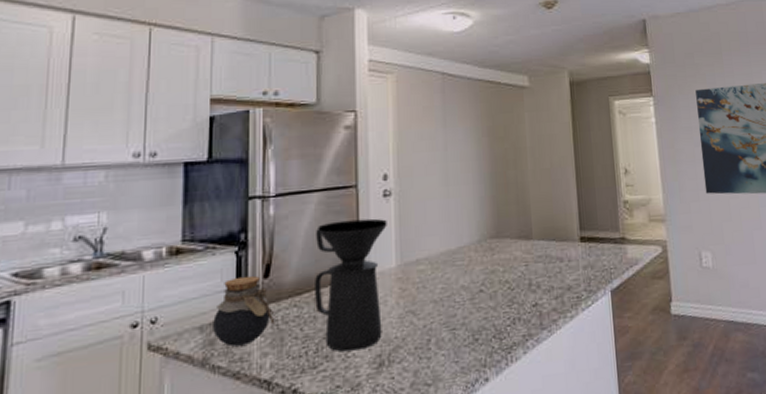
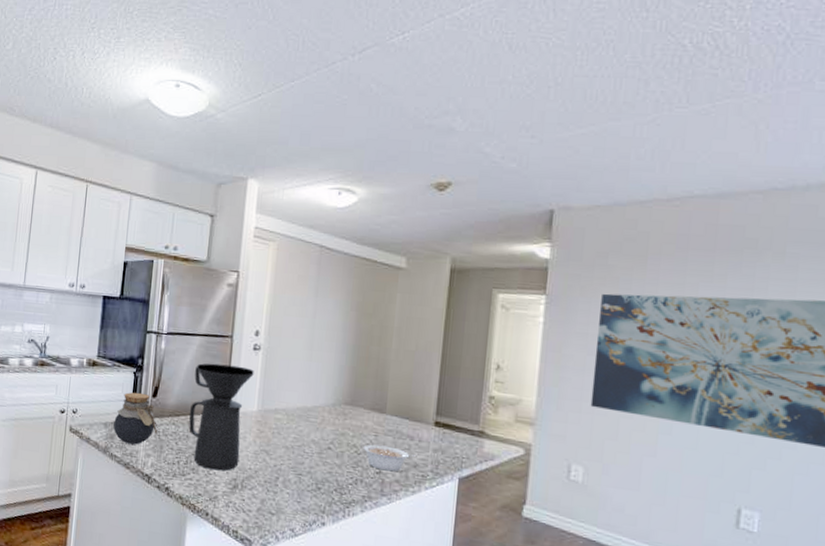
legume: none [515,273,569,302] -> present [363,444,417,472]

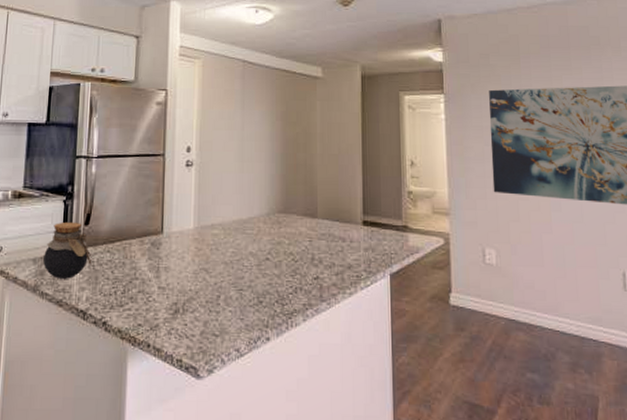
coffee maker: present [189,363,254,471] -> none [124,183,188,296]
legume: present [363,444,417,472] -> none [299,250,350,276]

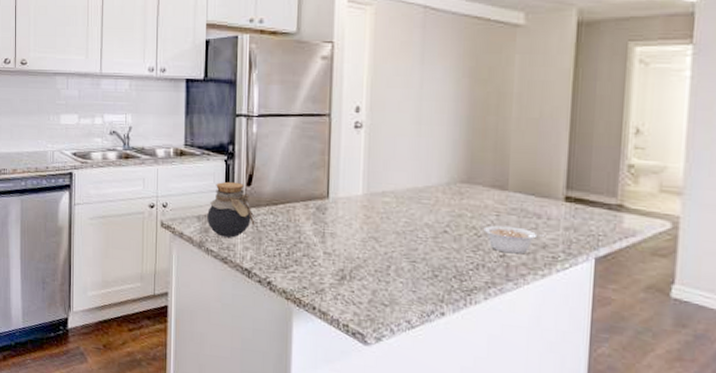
legume: none [299,250,350,276] -> present [483,225,546,254]

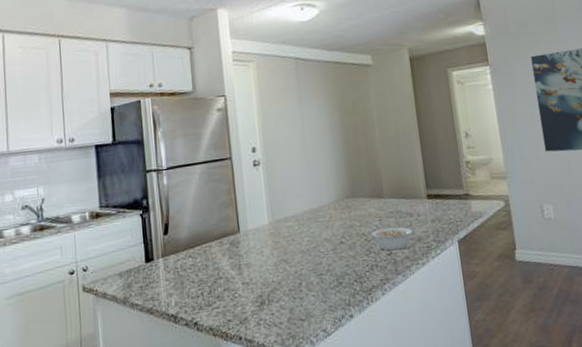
jar: present [207,181,255,238] -> none [128,233,176,289]

